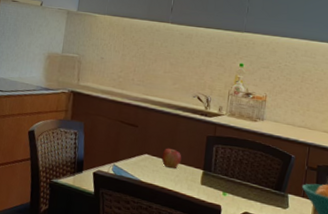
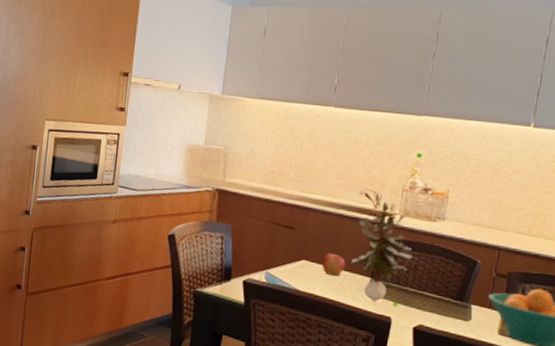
potted plant: none [187,104,238,192] -> present [352,202,413,302]

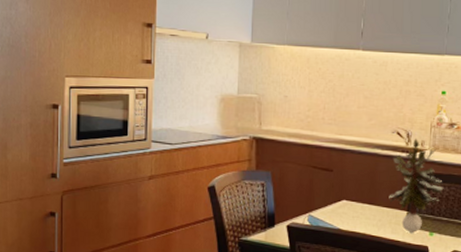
apple: present [322,253,346,277] -> none [361,191,384,213]

